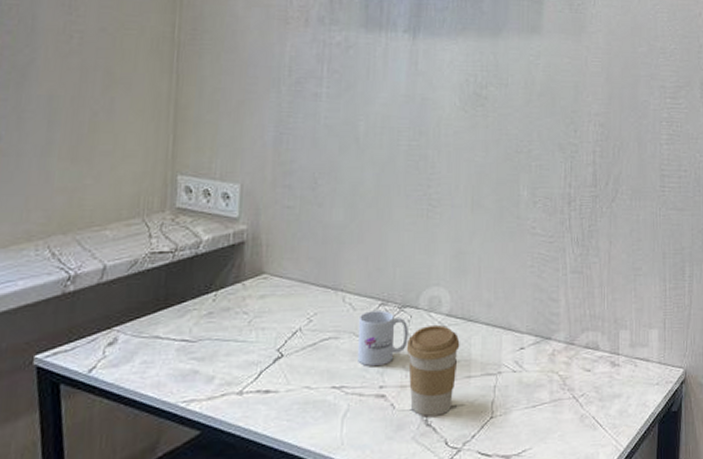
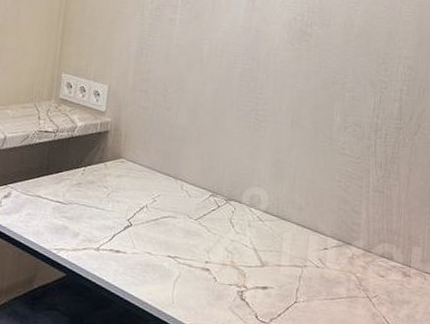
mug: present [357,311,408,367] -> none [190,199,232,246]
coffee cup: present [406,324,460,416] -> none [229,218,274,293]

